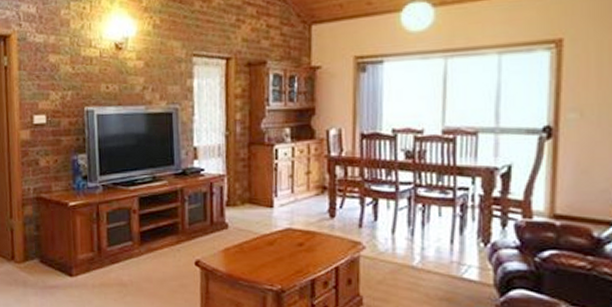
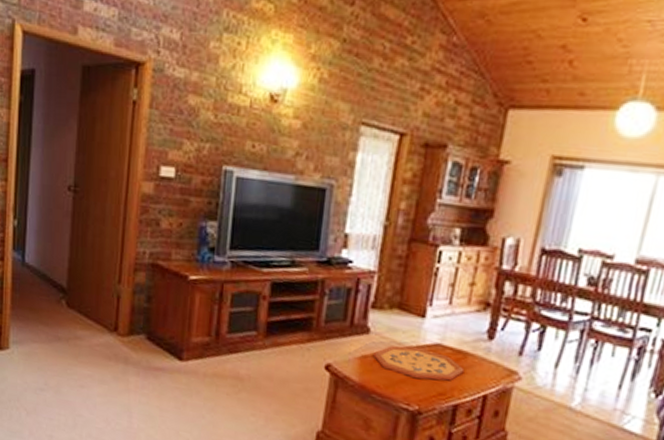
decorative tray: none [234,235,315,262] -> present [372,345,465,381]

